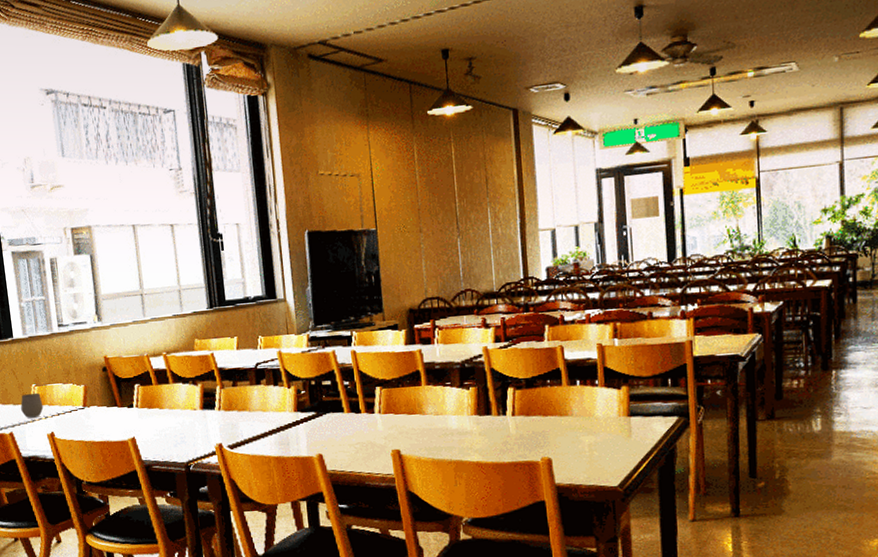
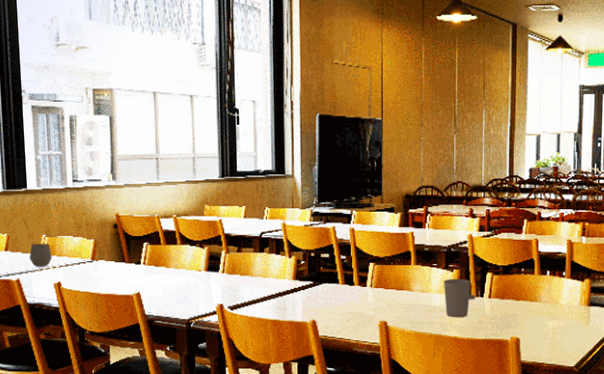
cup: none [459,396,497,440] -> present [443,278,475,317]

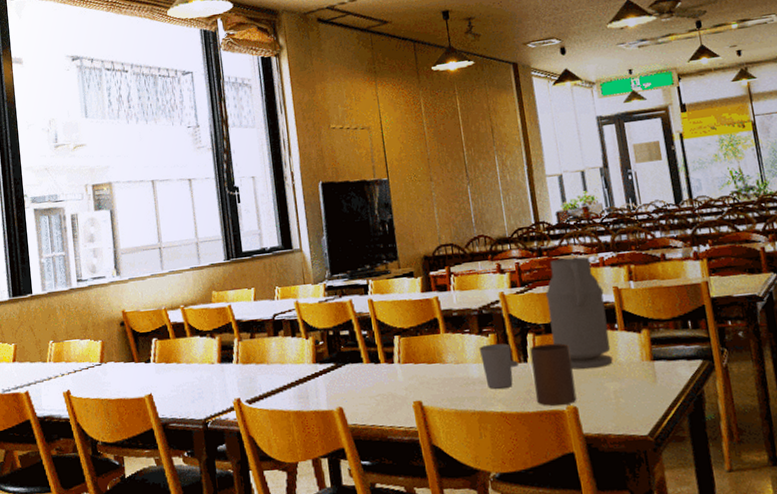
cup: present [29,243,52,267] -> none [37,349,60,376]
cup: none [486,283,521,335] -> present [530,343,577,406]
water jug: none [508,211,559,308] -> present [545,257,613,370]

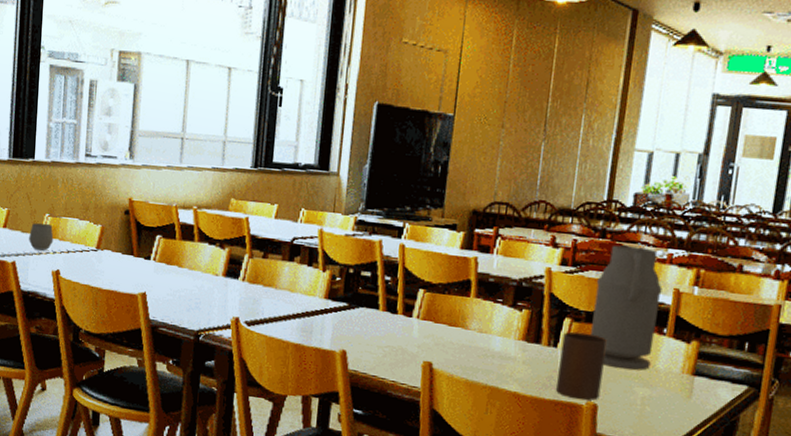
cup: none [37,349,60,376] -> present [29,223,54,251]
cup: present [479,343,519,389] -> none [506,319,547,369]

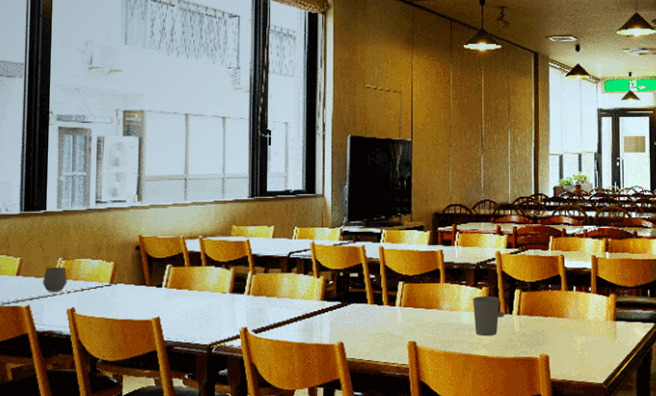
cup: none [506,319,547,369] -> present [472,295,504,335]
cup: present [555,331,607,400] -> none [515,299,549,353]
water jug: present [591,245,663,371] -> none [535,227,583,324]

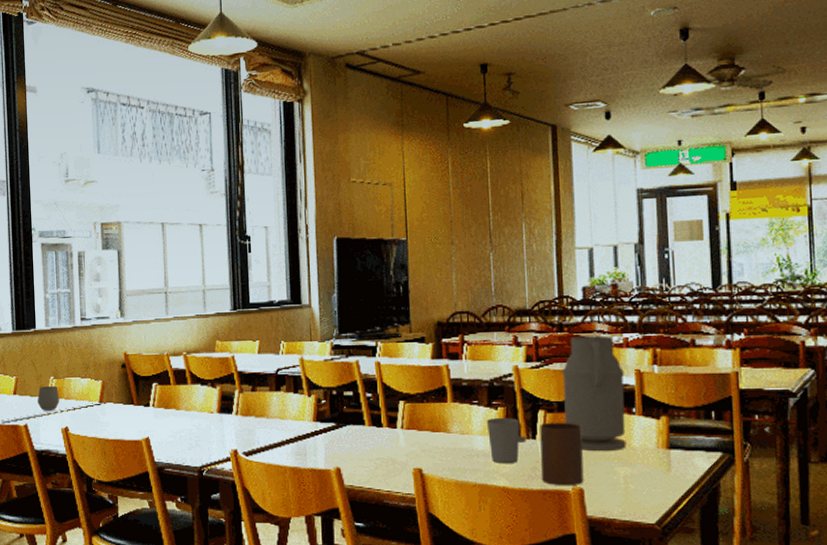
cup: none [515,299,549,353] -> present [540,422,584,485]
water jug: none [535,227,583,324] -> present [561,335,626,452]

